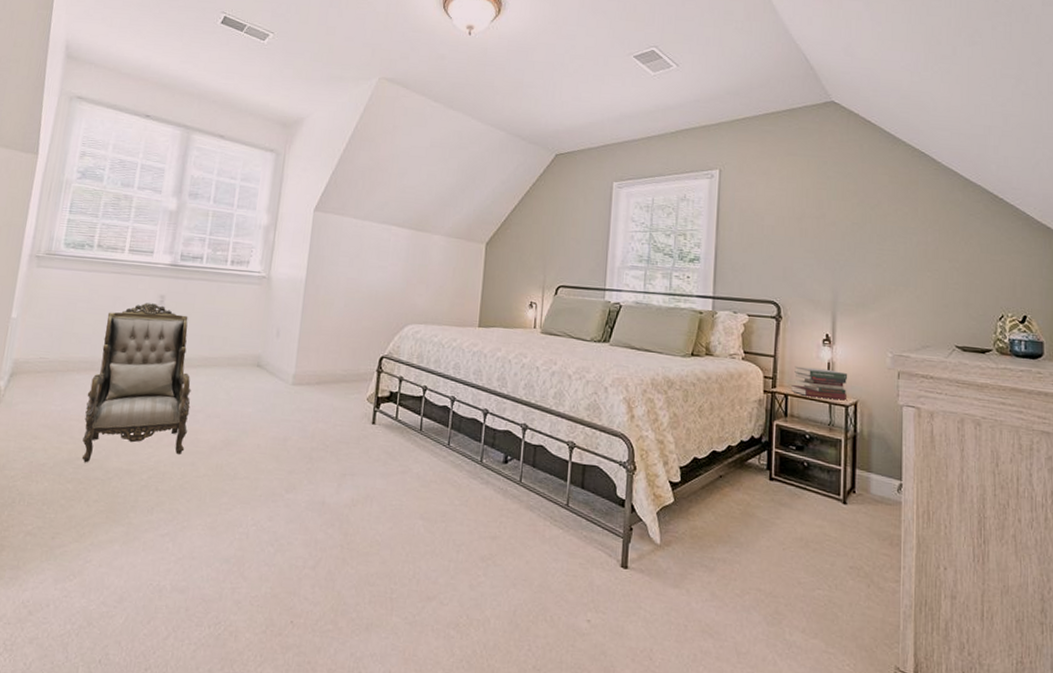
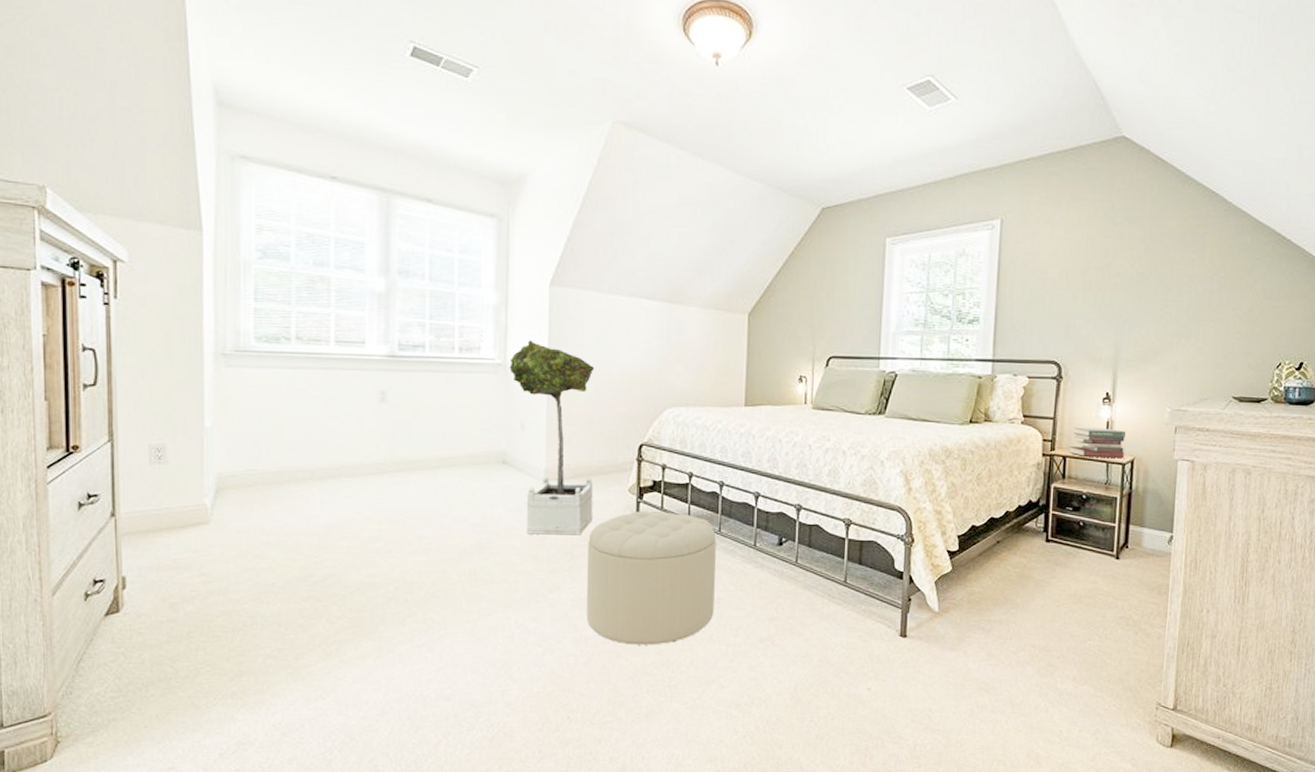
armchair: present [81,302,191,463] -> none [310,401,432,579]
potted tree: none [271,257,346,439] -> present [509,340,595,535]
ottoman: none [318,419,445,554] -> present [586,511,716,645]

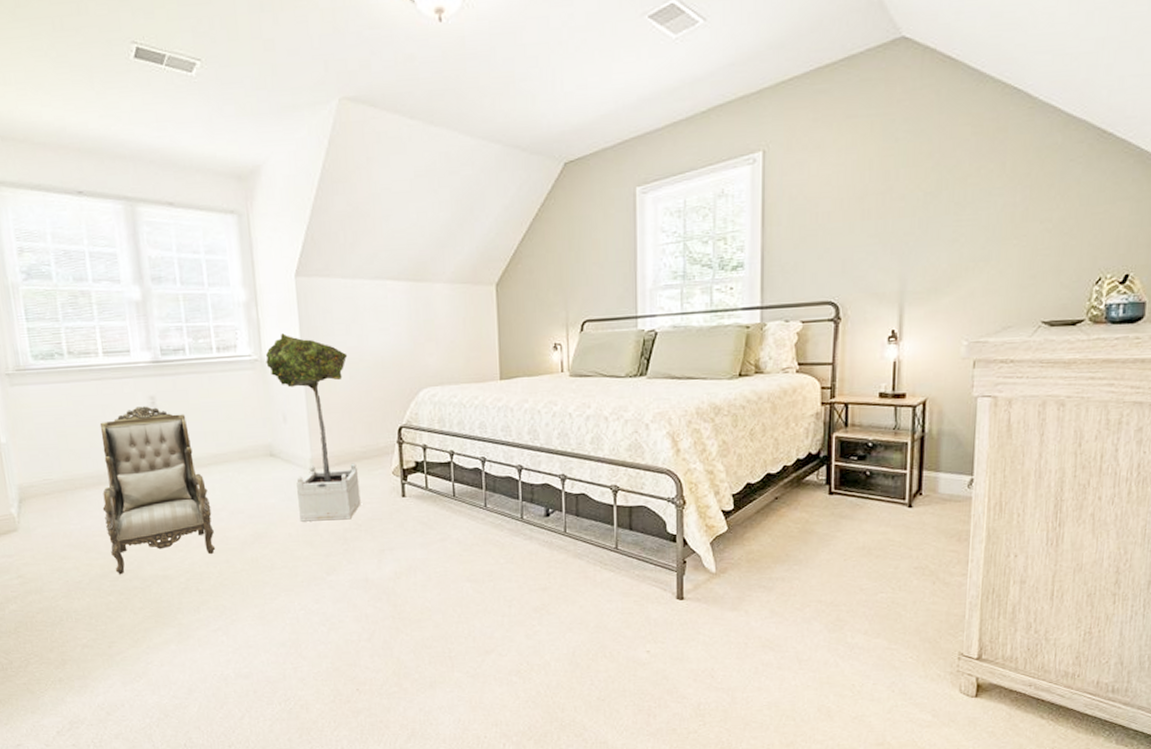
armchair: none [310,401,432,579] -> present [99,406,216,575]
ottoman: present [586,511,716,645] -> none [358,491,487,620]
books: present [1070,427,1126,459] -> none [852,369,917,403]

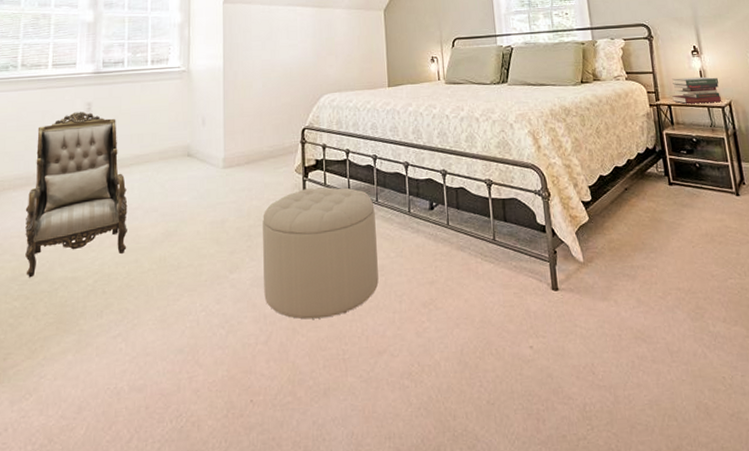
potted tree: present [265,333,361,522] -> none [192,49,266,219]
ottoman: none [358,491,487,620] -> present [263,187,379,320]
books: none [852,369,917,403] -> present [672,76,721,104]

